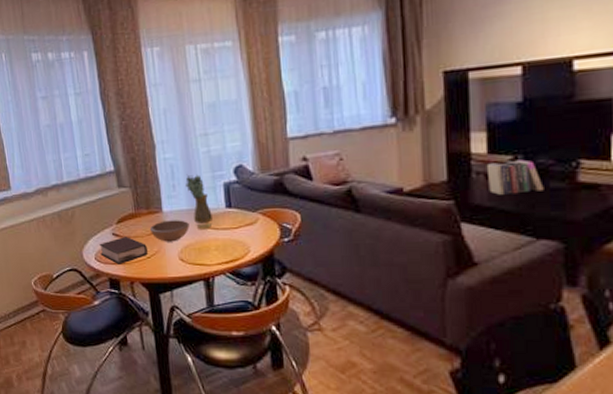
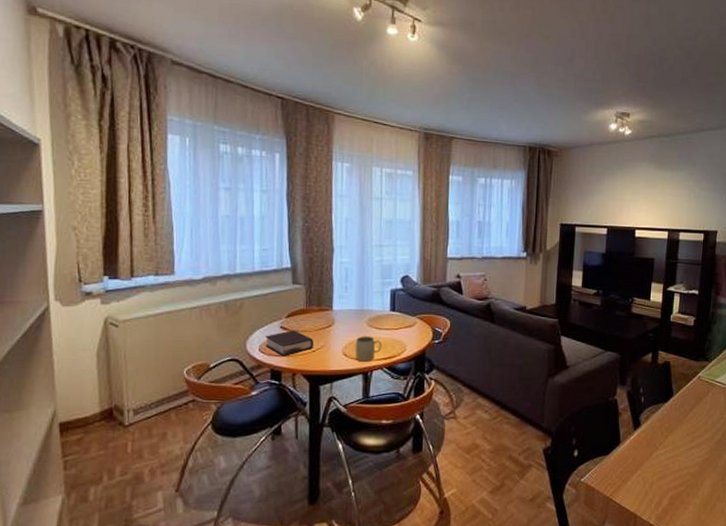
bowl: present [149,220,189,242] -> none [318,318,356,338]
vase: present [185,174,213,230] -> none [357,278,377,329]
mug: none [191,238,222,267] -> present [354,336,382,362]
books: present [486,159,544,195] -> none [580,293,613,318]

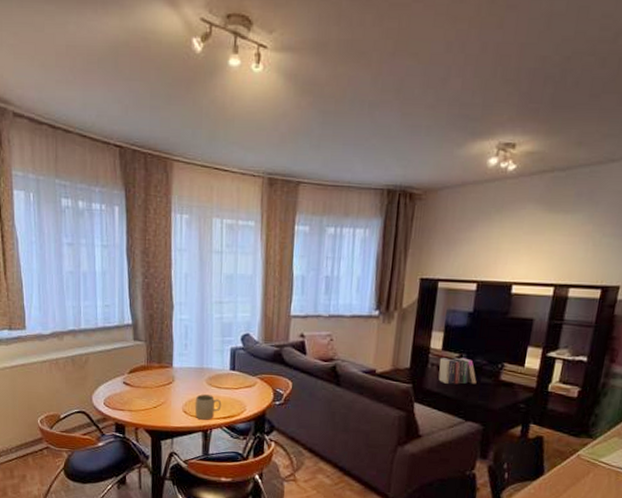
bible: present [265,330,314,357] -> none [110,386,156,411]
books: none [580,293,613,318] -> present [438,357,477,385]

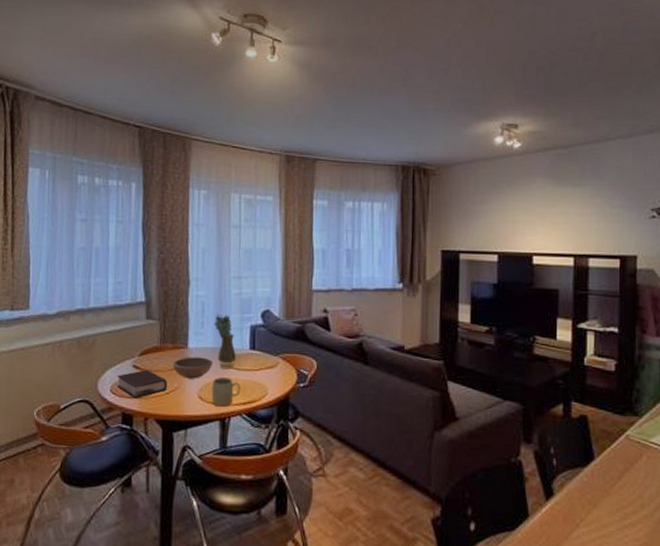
bible: none [110,386,156,411] -> present [117,370,168,399]
bowl: none [158,375,196,395] -> present [172,357,213,379]
vase: none [197,336,217,388] -> present [214,313,236,370]
books: present [438,357,477,385] -> none [469,331,510,360]

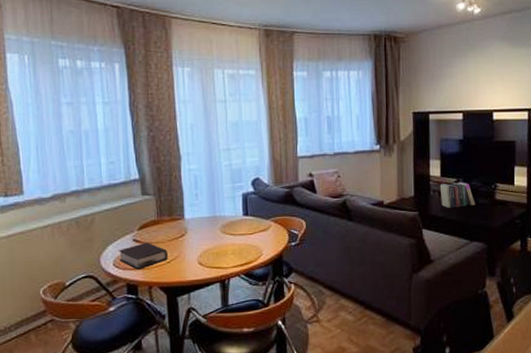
bowl: present [172,357,213,379] -> none [171,226,209,247]
mug: present [211,377,241,407] -> none [210,243,238,270]
vase: present [214,313,236,370] -> none [208,184,231,236]
books: none [469,331,510,360] -> present [439,182,475,208]

